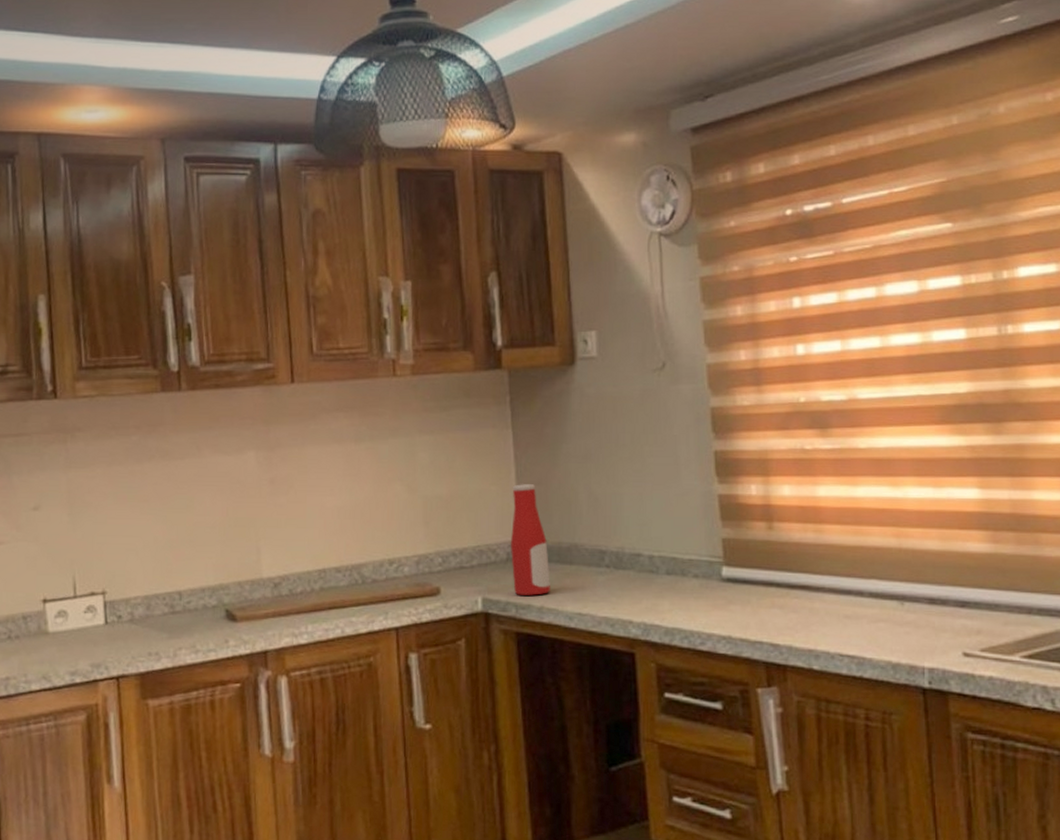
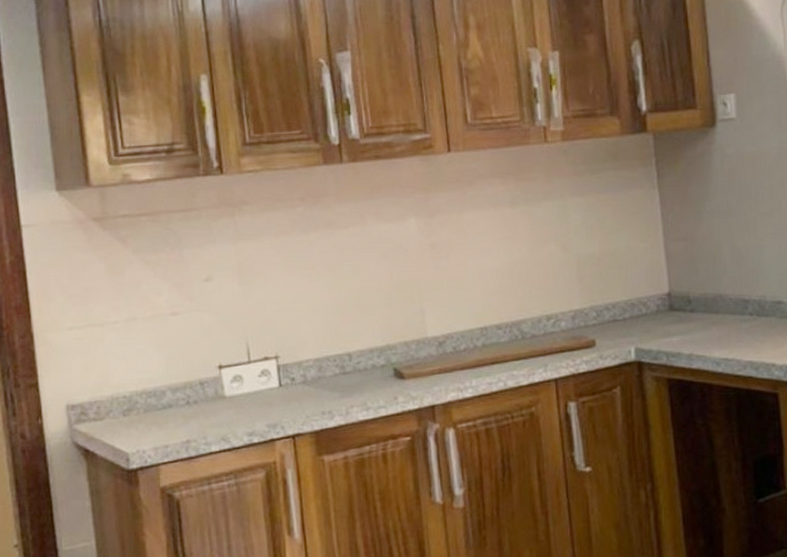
bottle: present [510,484,550,596] -> none [659,240,698,344]

